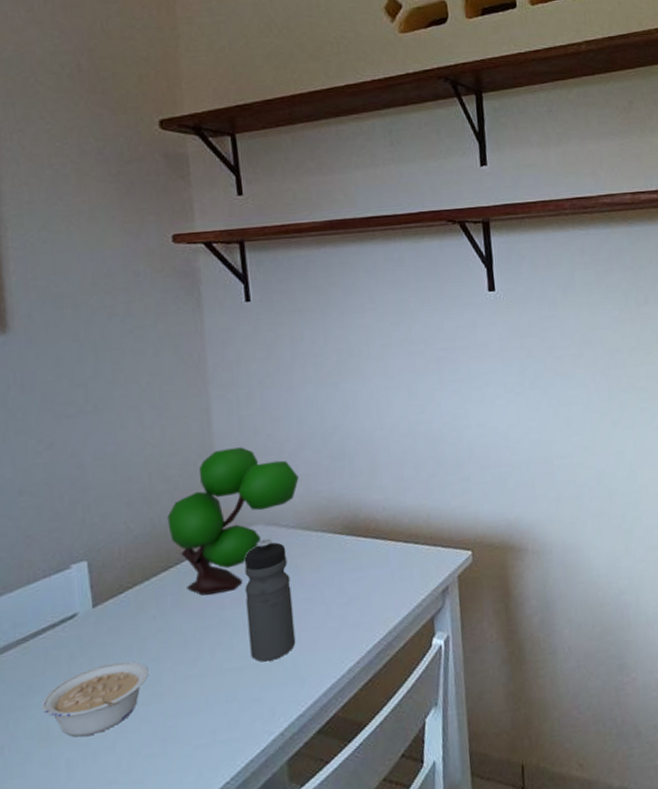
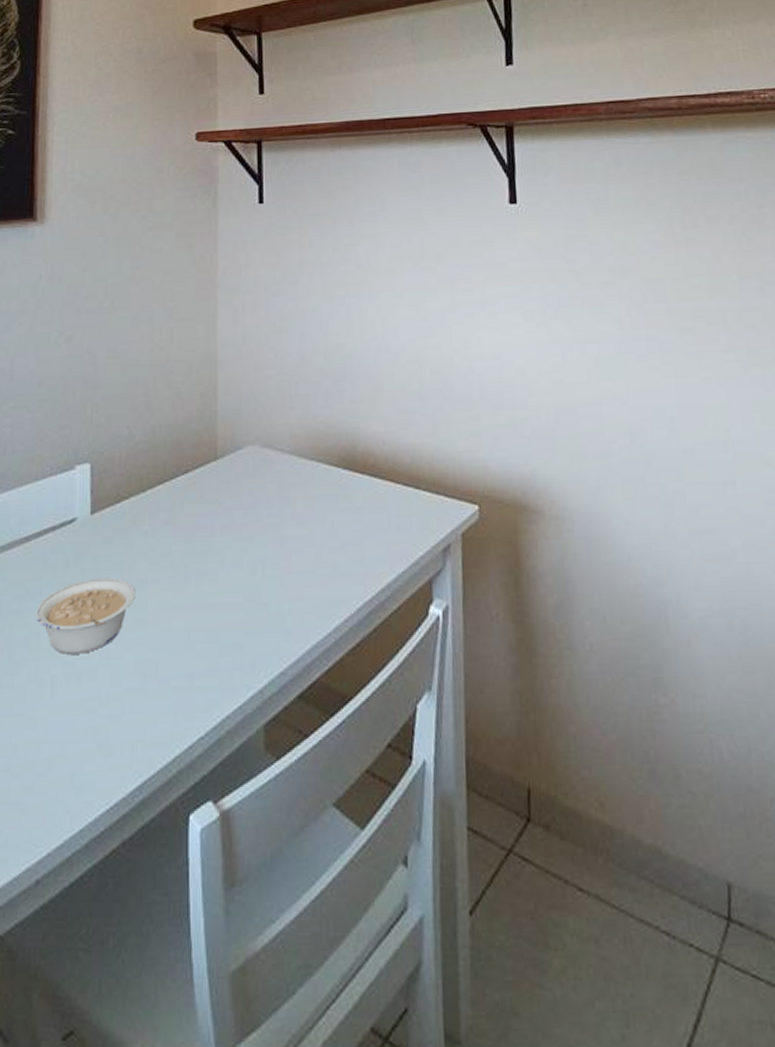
plant: present [167,447,299,596] -> none [167,358,298,517]
water bottle: present [244,539,296,662] -> none [235,463,283,603]

